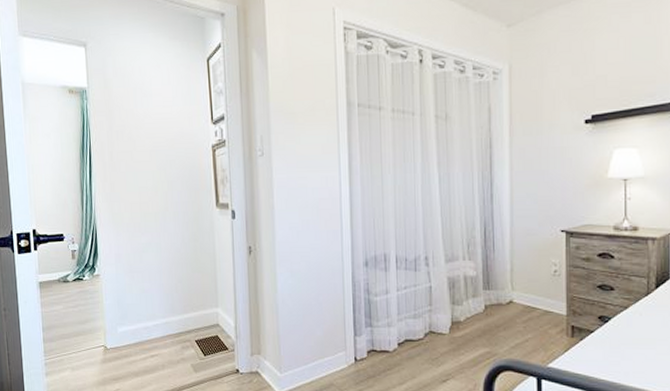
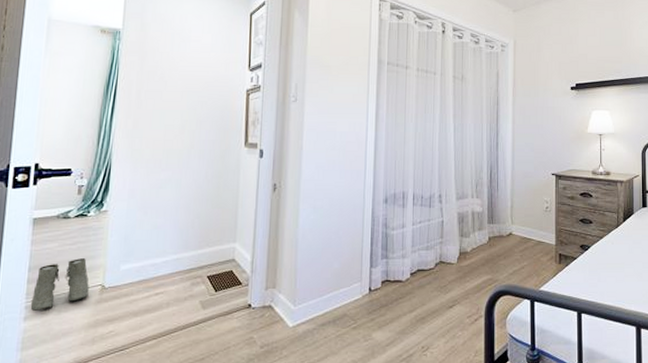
boots: none [48,320,94,367] -> present [30,258,89,311]

